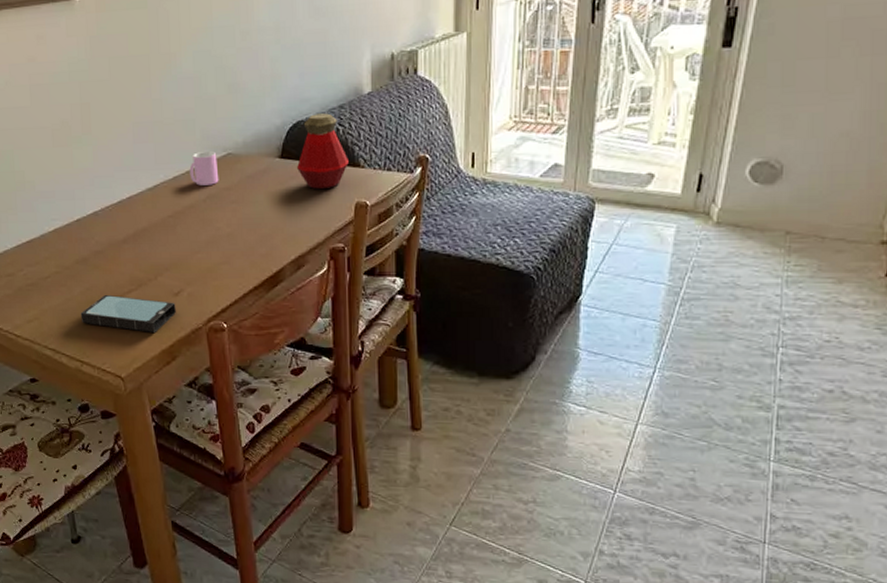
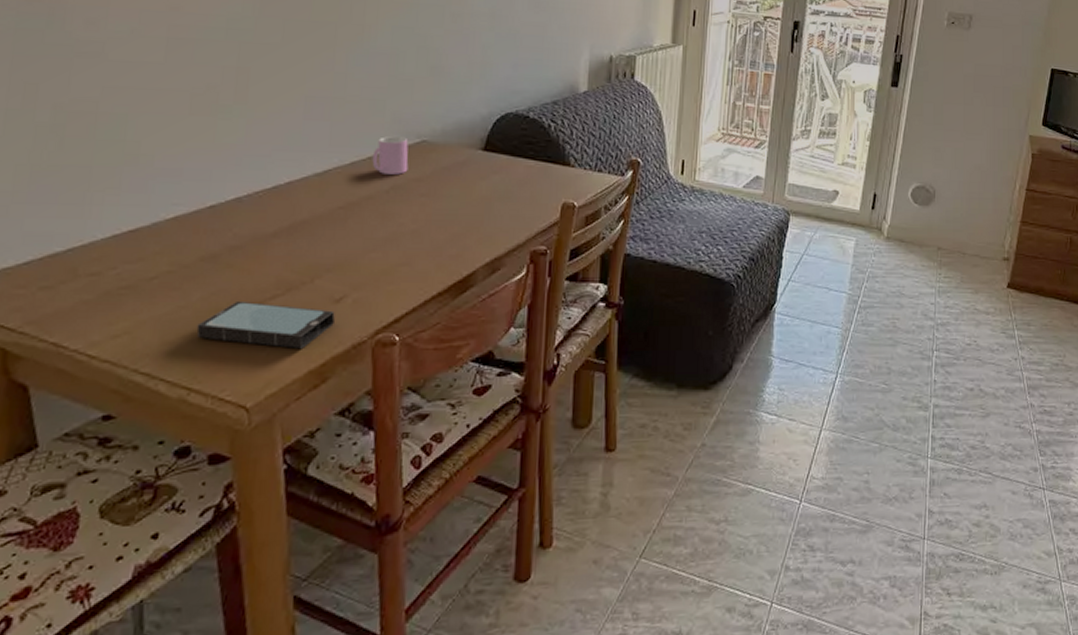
bottle: present [297,113,349,190] -> none [501,107,559,188]

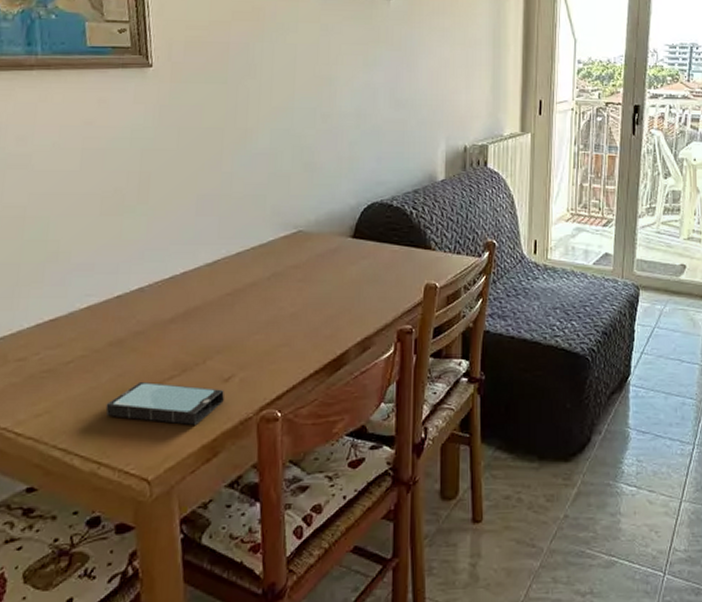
cup: present [372,136,409,175] -> none [255,228,287,262]

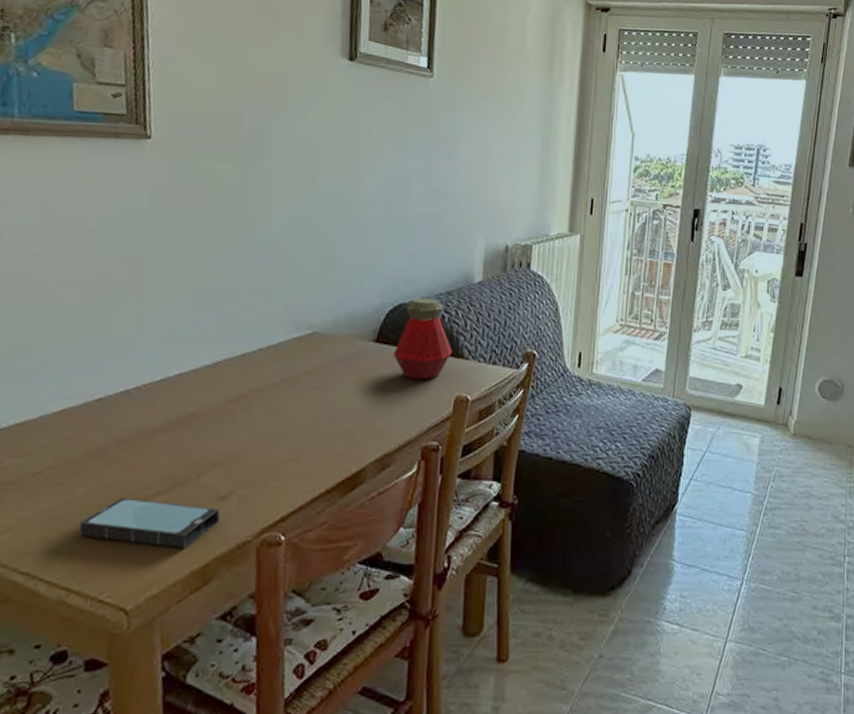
bottle: none [369,197,420,271] -> present [394,298,452,381]

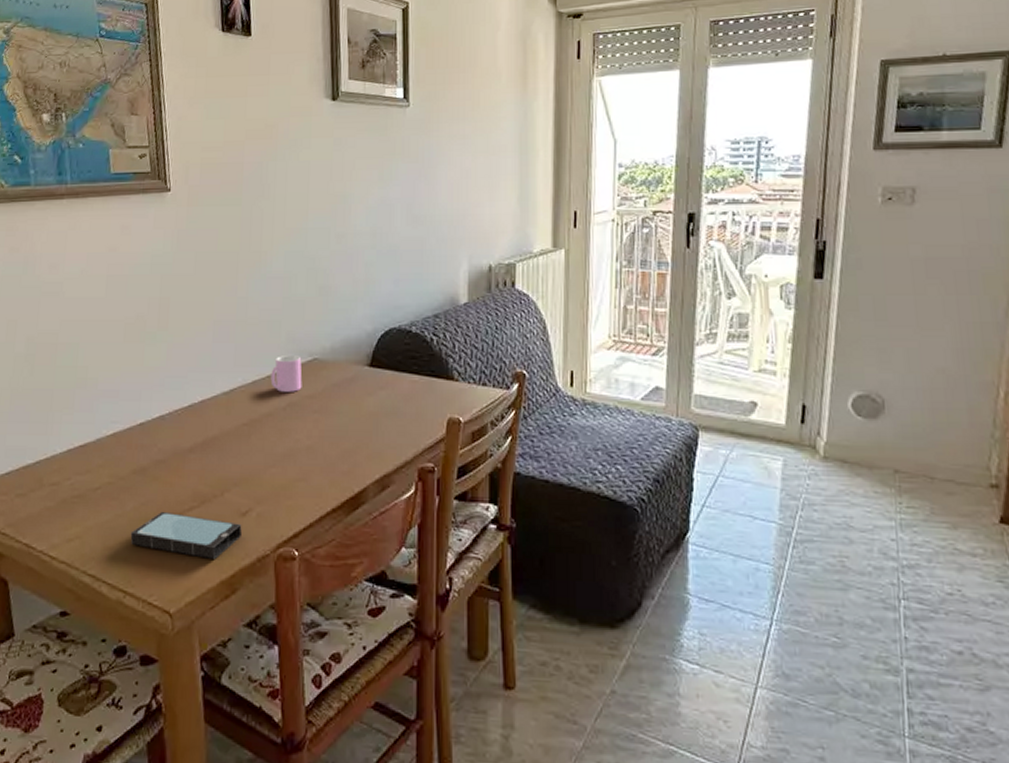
cup: none [262,328,300,367] -> present [270,356,302,392]
bottle: present [394,298,452,381] -> none [387,322,442,403]

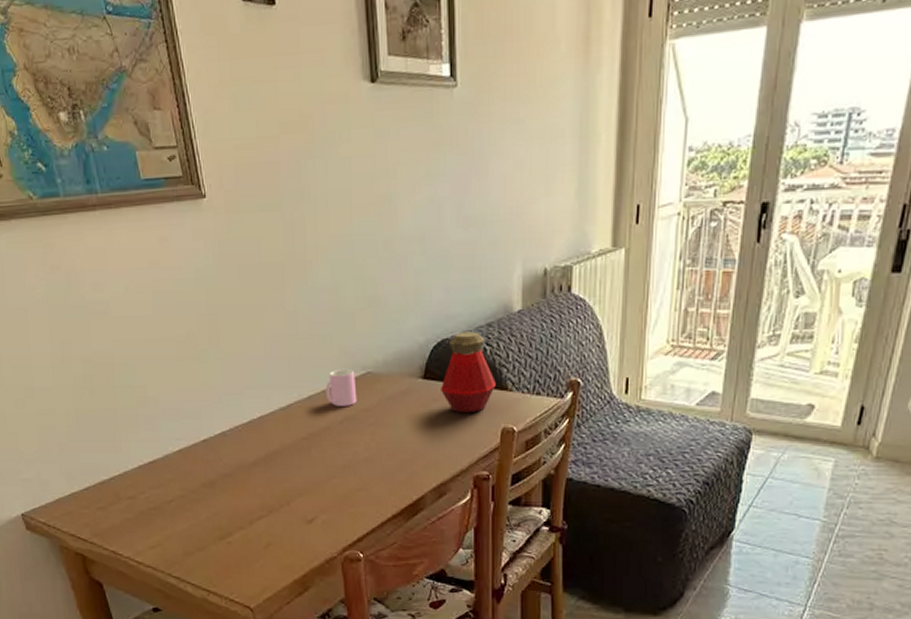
smartphone: present [130,511,242,559] -> none [207,520,309,561]
bottle: none [387,322,442,403] -> present [441,331,496,414]

